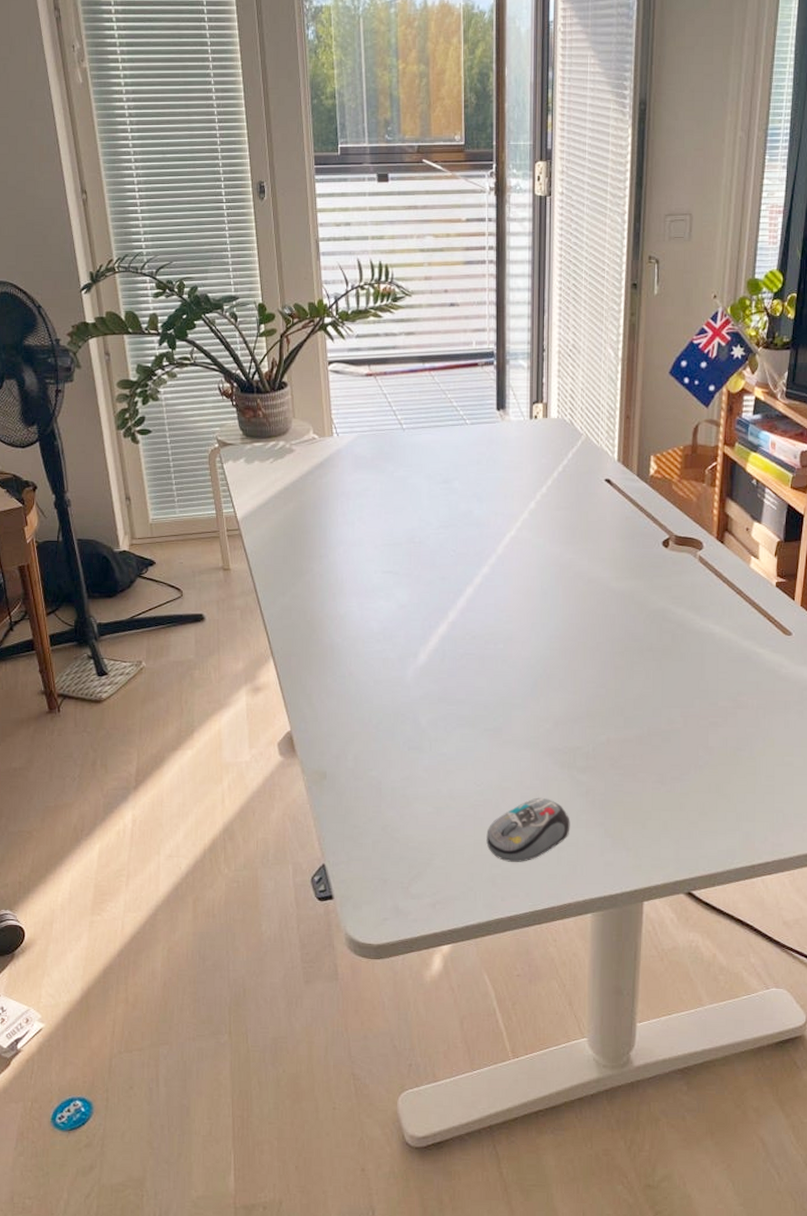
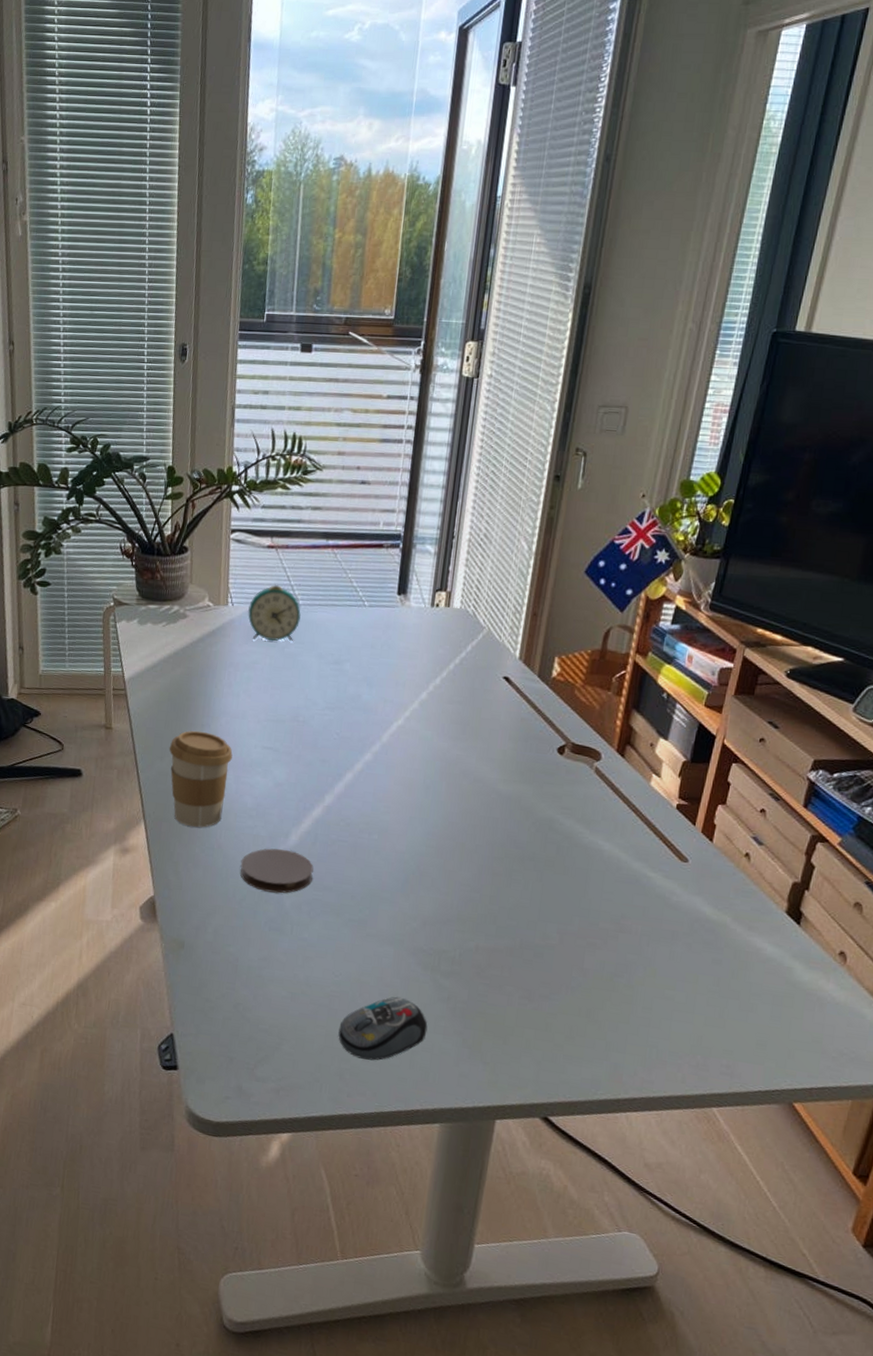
coffee cup: none [290,562,354,658] -> present [169,730,233,828]
alarm clock: none [353,411,406,467] -> present [247,584,301,642]
coaster: none [373,668,445,713] -> present [240,848,314,894]

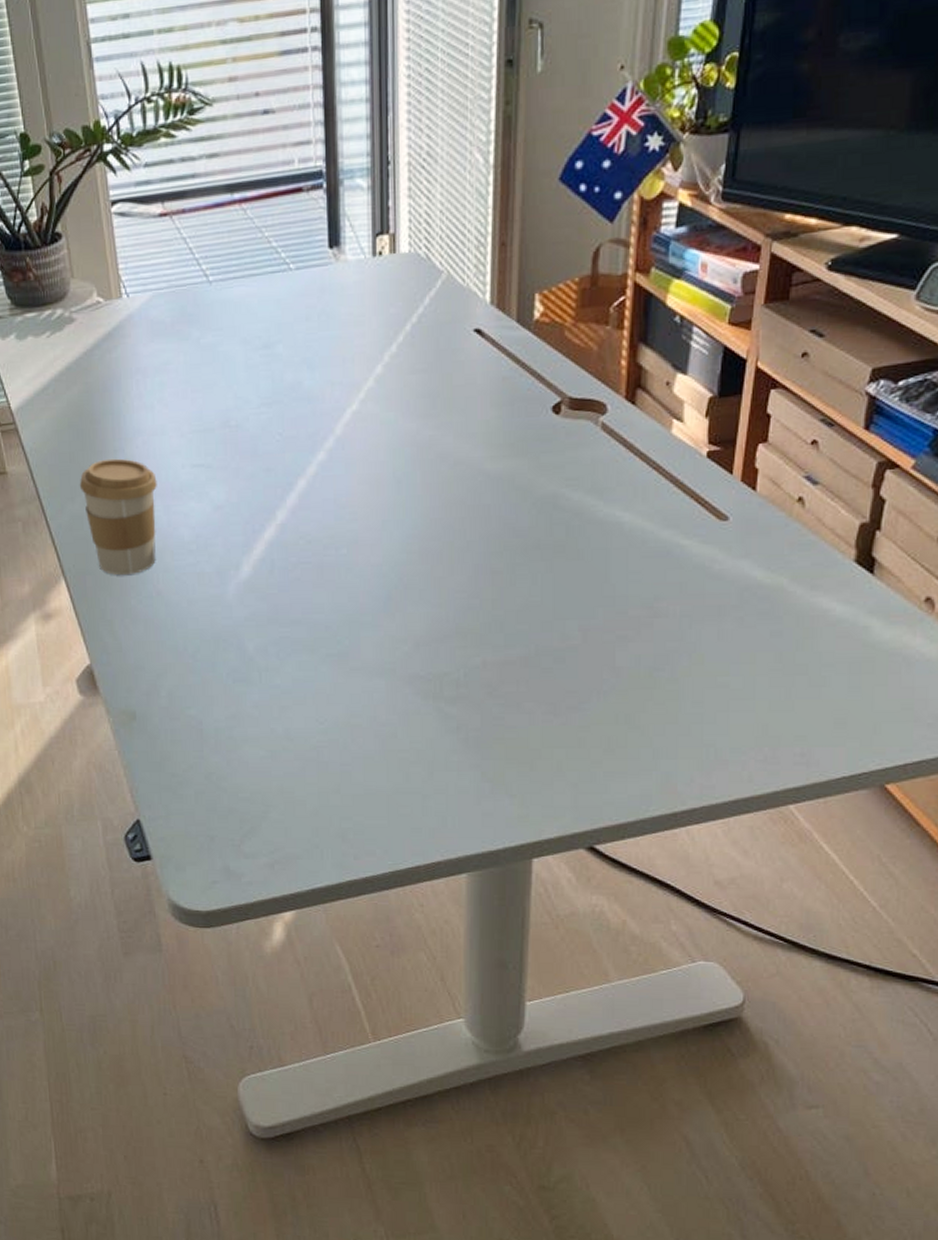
coaster: present [240,848,314,894] -> none [187,584,276,638]
alarm clock: present [247,584,301,642] -> none [147,260,213,335]
computer mouse: present [338,996,428,1061] -> none [333,735,438,814]

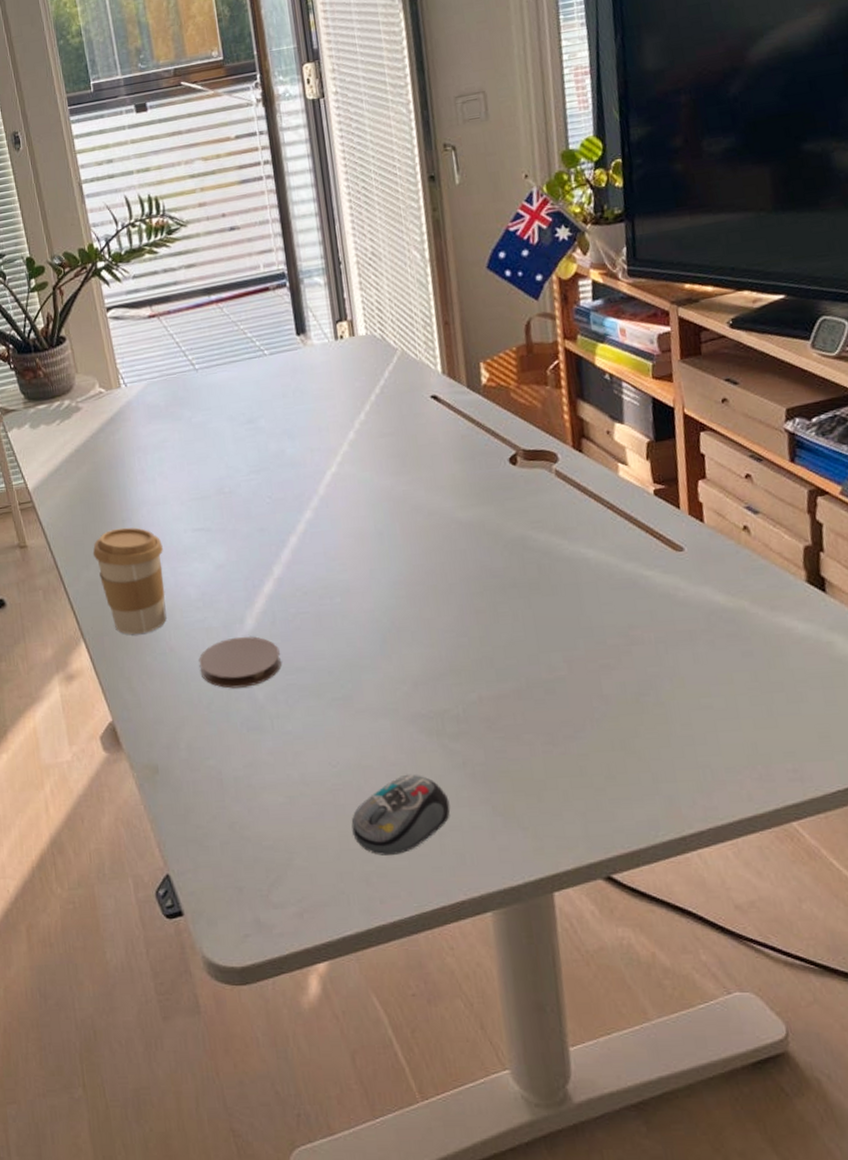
coaster: none [187,584,276,638] -> present [198,636,281,689]
computer mouse: none [333,735,438,814] -> present [351,774,451,856]

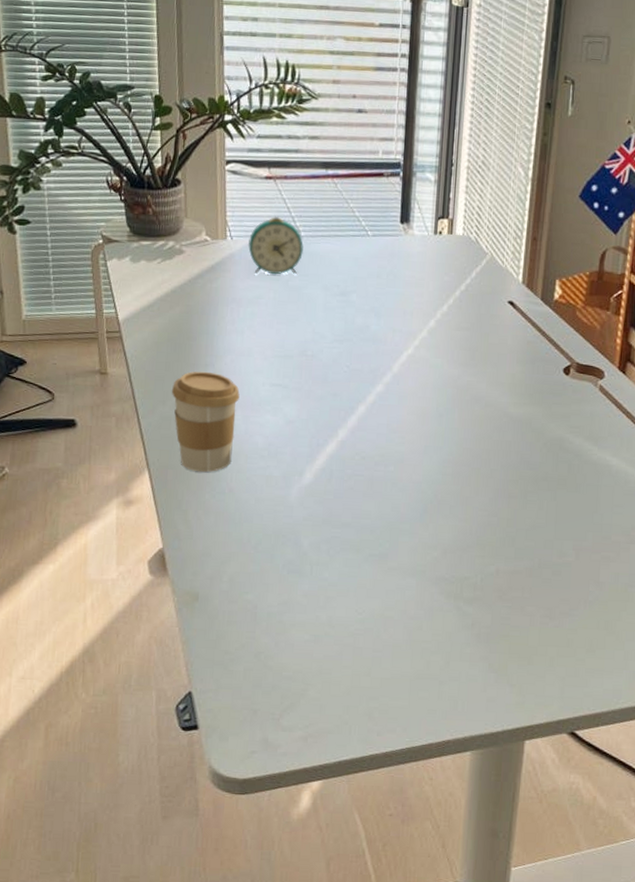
alarm clock: none [143,353,201,417] -> present [247,216,303,275]
coaster: present [198,636,281,689] -> none [254,487,330,534]
computer mouse: present [351,774,451,856] -> none [365,628,454,696]

